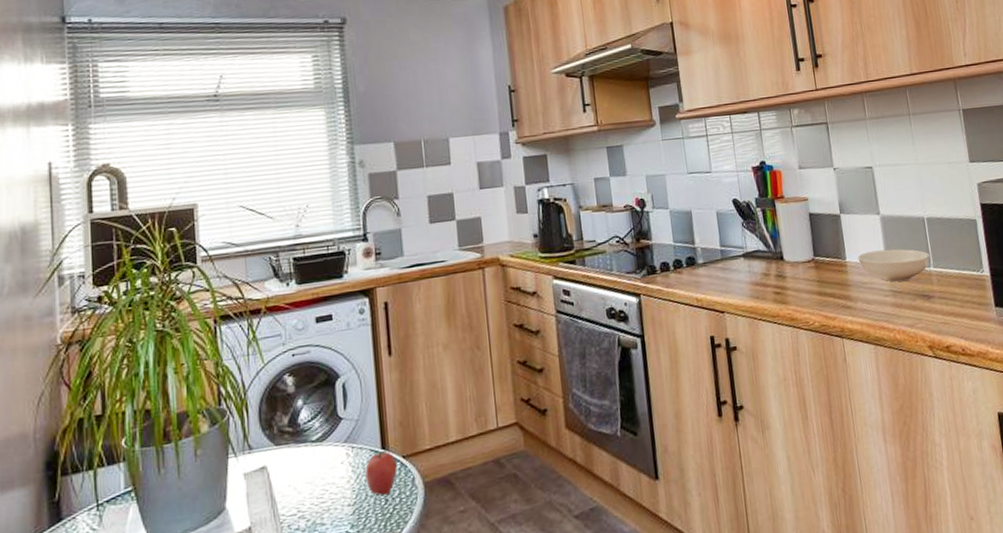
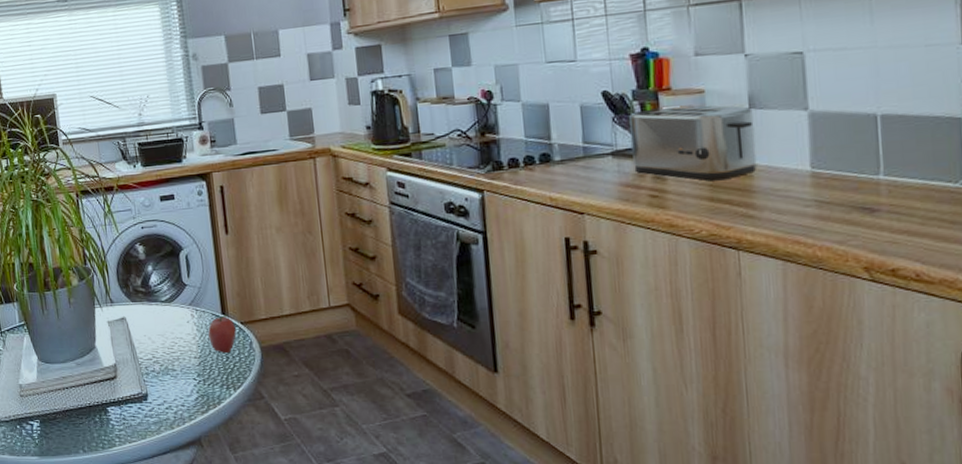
toaster: none [754,211,849,278] -> present [629,105,757,181]
bowl: present [857,249,930,282] -> none [769,151,881,190]

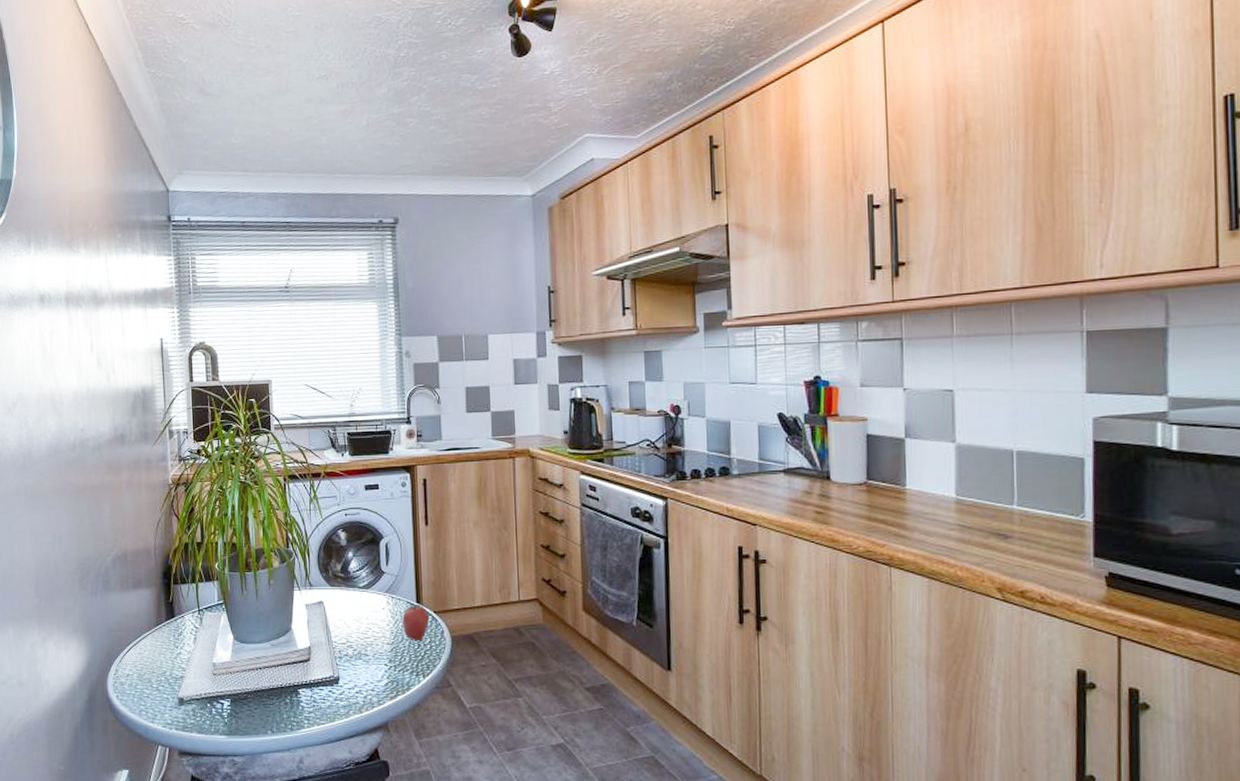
toaster: present [629,105,757,181] -> none [801,430,910,502]

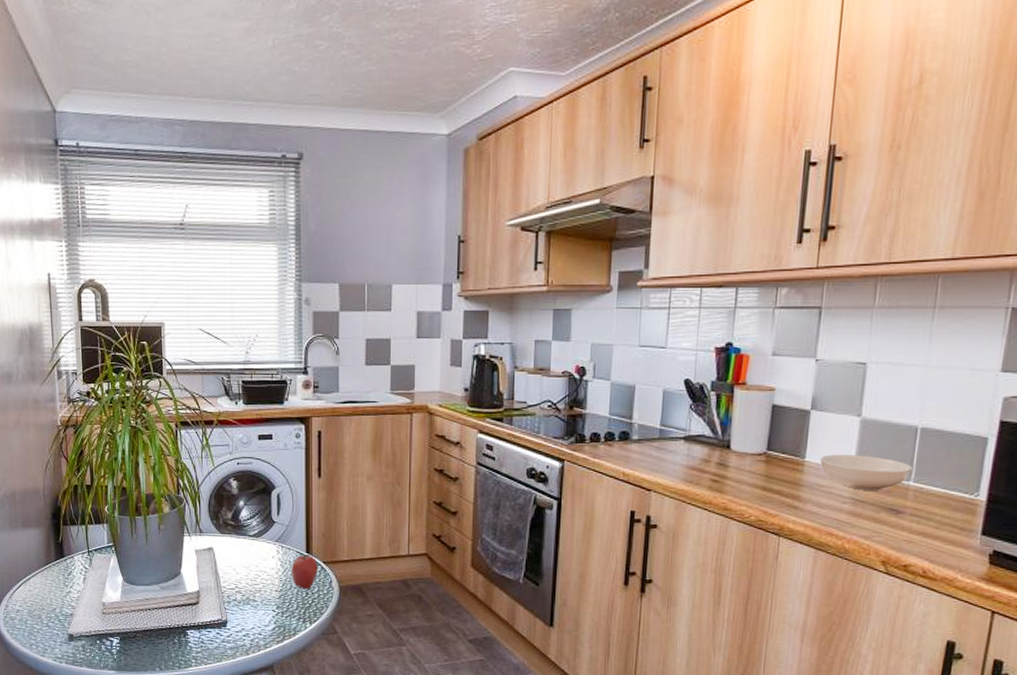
bowl: none [920,480,1015,516] -> present [820,454,913,490]

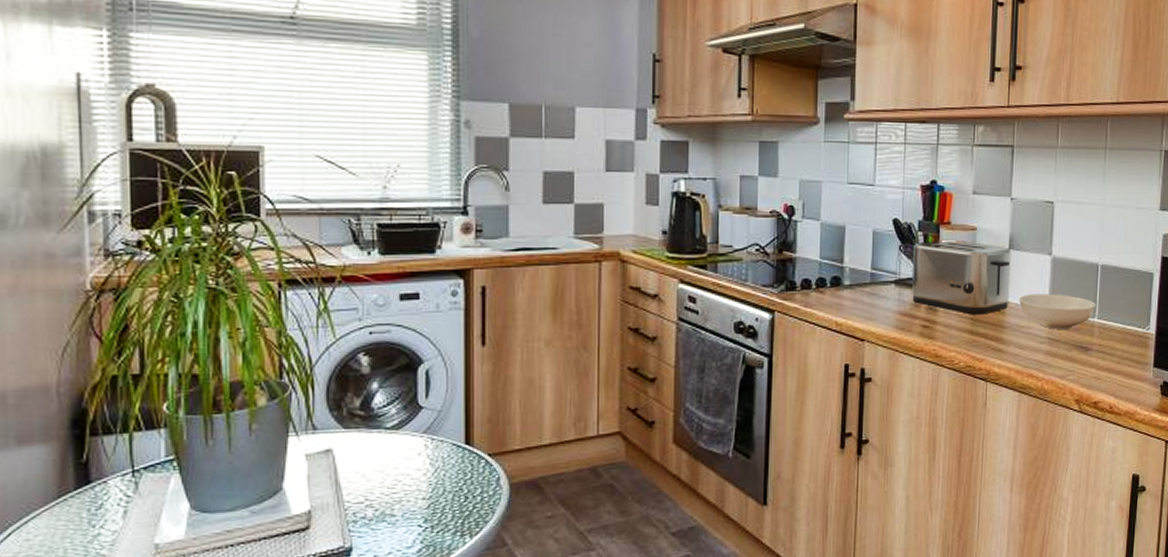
fruit: present [291,553,318,590] -> none [445,445,481,493]
toaster: none [702,399,814,472] -> present [912,239,1011,315]

